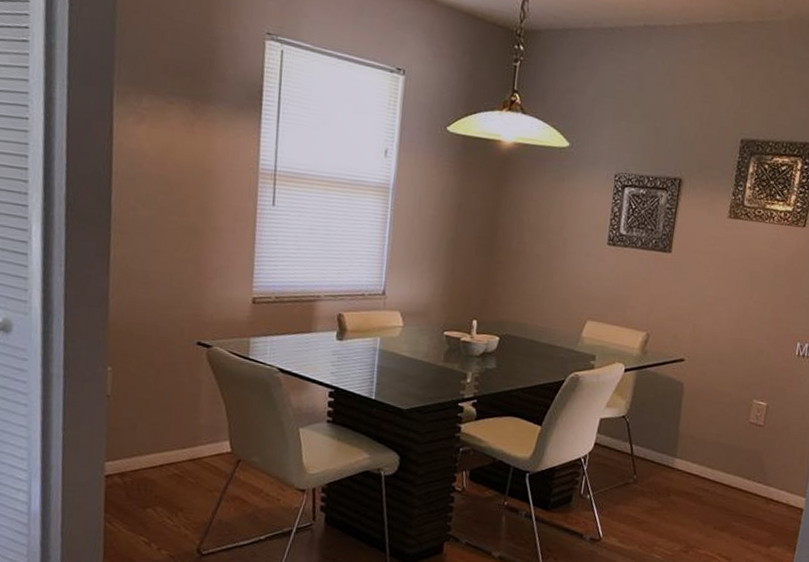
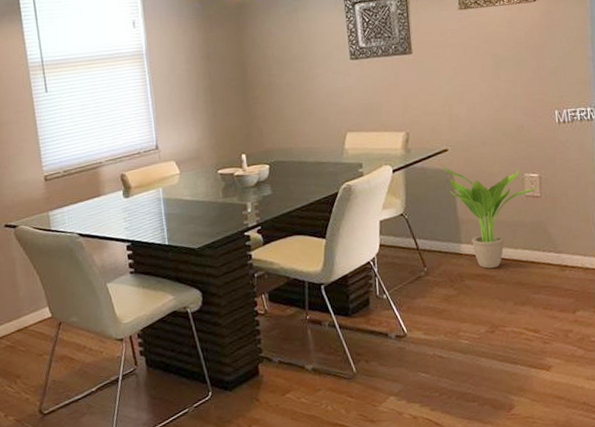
potted plant: none [673,374,764,489] -> present [440,165,538,269]

